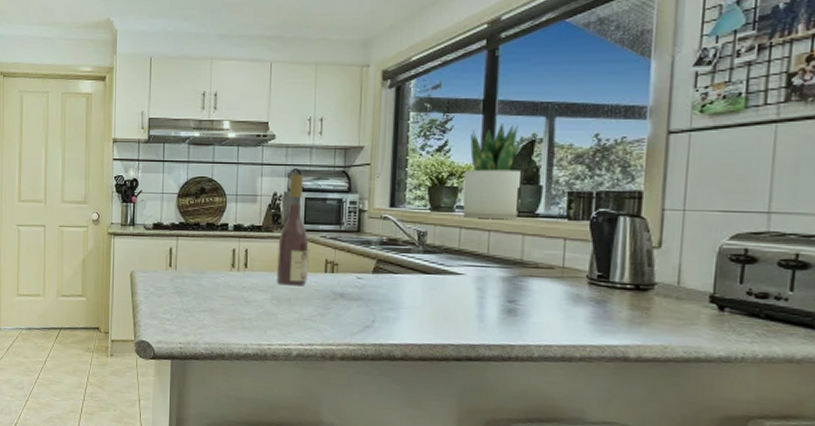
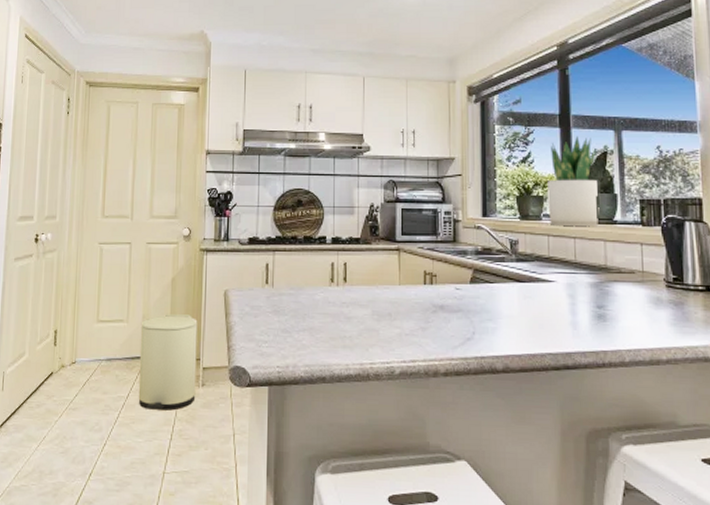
pedal bin: none [55,291,106,376] -> present [138,314,198,411]
wine bottle: present [277,174,310,286] -> none [377,185,409,300]

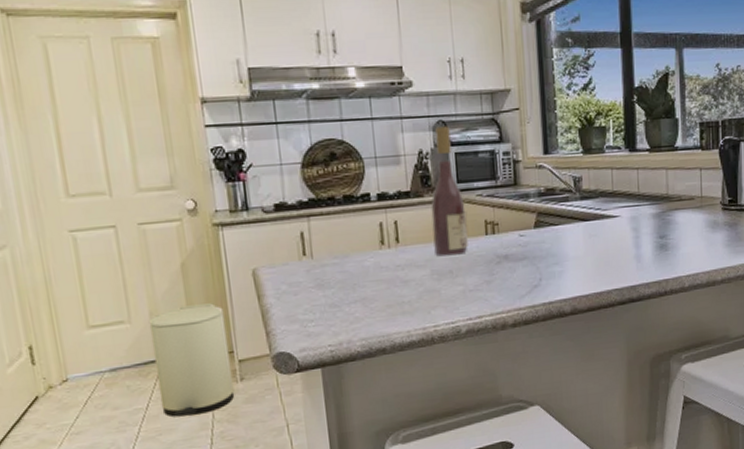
wine bottle: none [377,185,409,300] -> present [431,126,469,256]
planter: present [548,136,600,227] -> none [610,57,662,159]

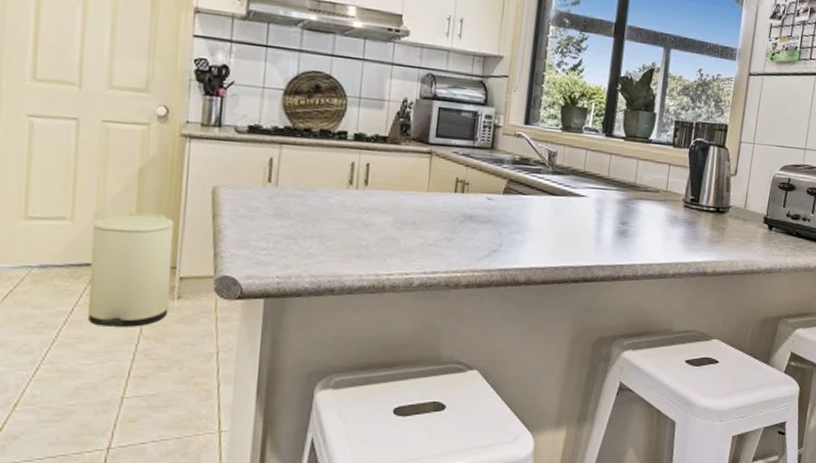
wine bottle: present [431,126,469,256] -> none [401,79,441,208]

